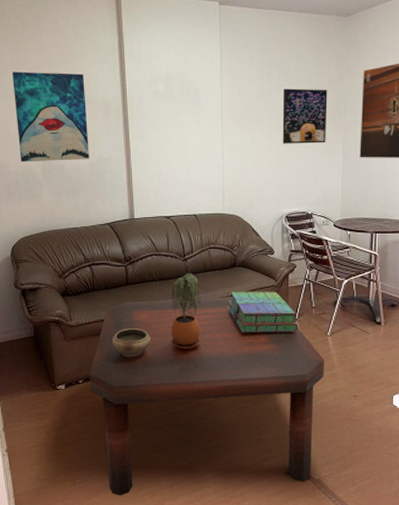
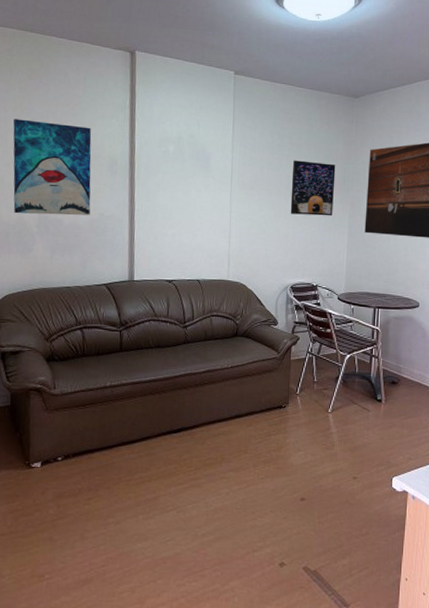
coffee table: present [89,297,325,496] -> none [70,367,325,594]
ceramic bowl: present [111,327,151,357] -> none [99,398,143,432]
potted plant: present [170,273,201,349] -> none [164,341,199,424]
stack of books: present [228,291,299,333] -> none [228,362,300,408]

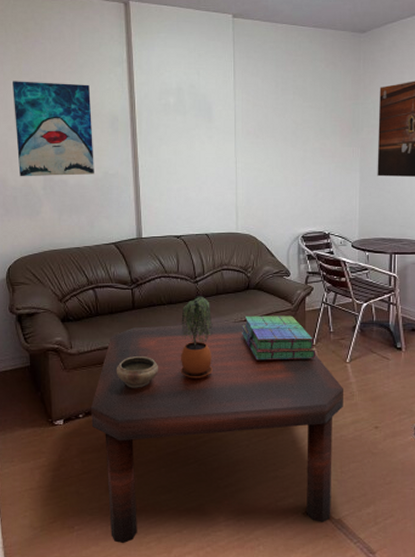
coffee table: none [70,367,325,594] -> present [90,321,344,544]
ceramic bowl: none [99,398,143,432] -> present [116,355,159,388]
potted plant: none [164,341,199,424] -> present [180,296,213,379]
stack of books: none [228,362,300,408] -> present [242,315,316,361]
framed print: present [290,160,336,216] -> none [298,104,344,161]

